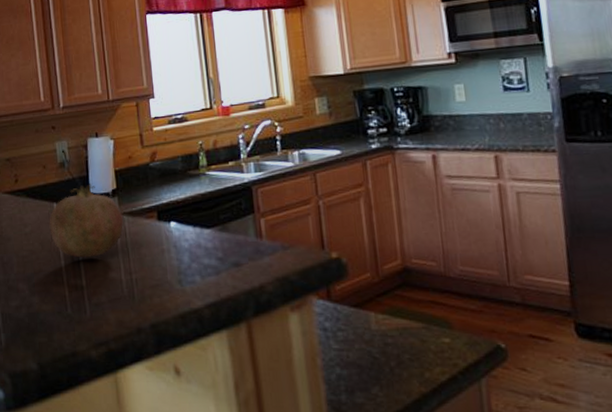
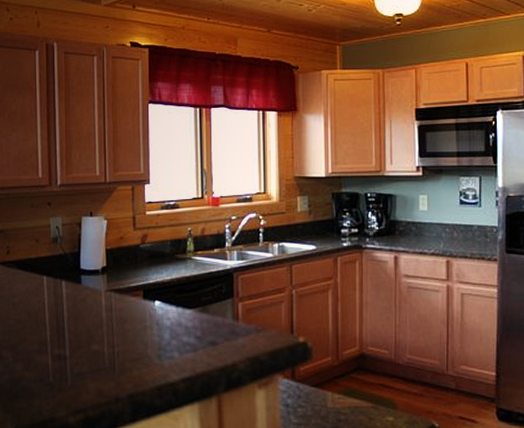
fruit: present [49,182,123,258] -> none [37,259,110,330]

